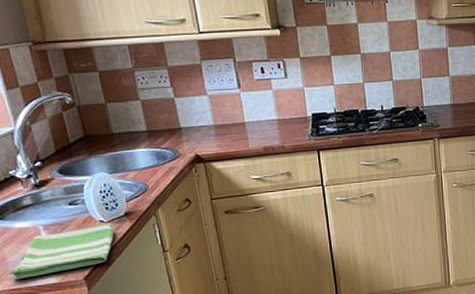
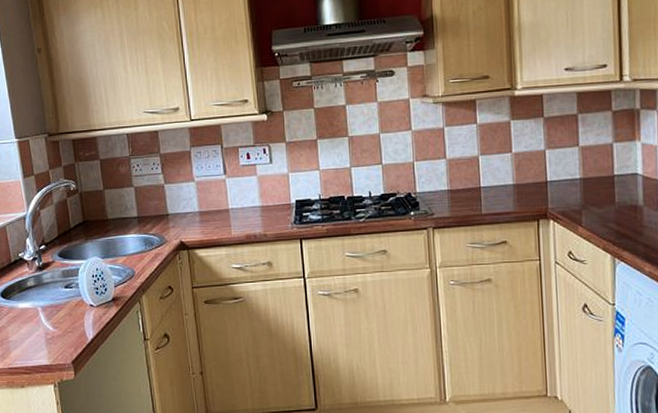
dish towel: present [8,224,115,279] -> none [9,308,102,358]

